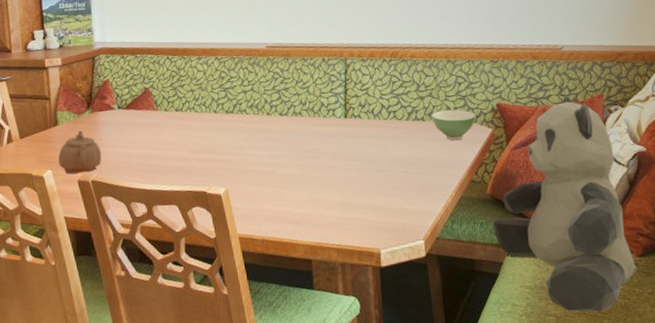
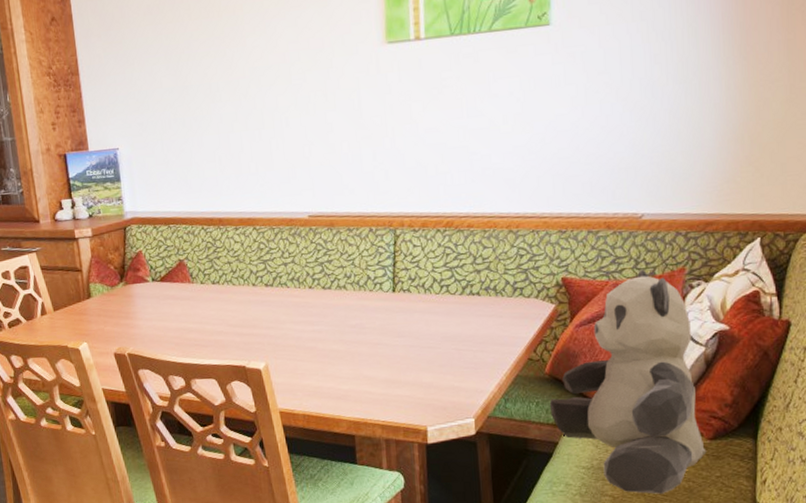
teapot: present [58,130,102,174] -> none [93,303,138,347]
bowl: present [431,109,476,141] -> none [487,283,538,317]

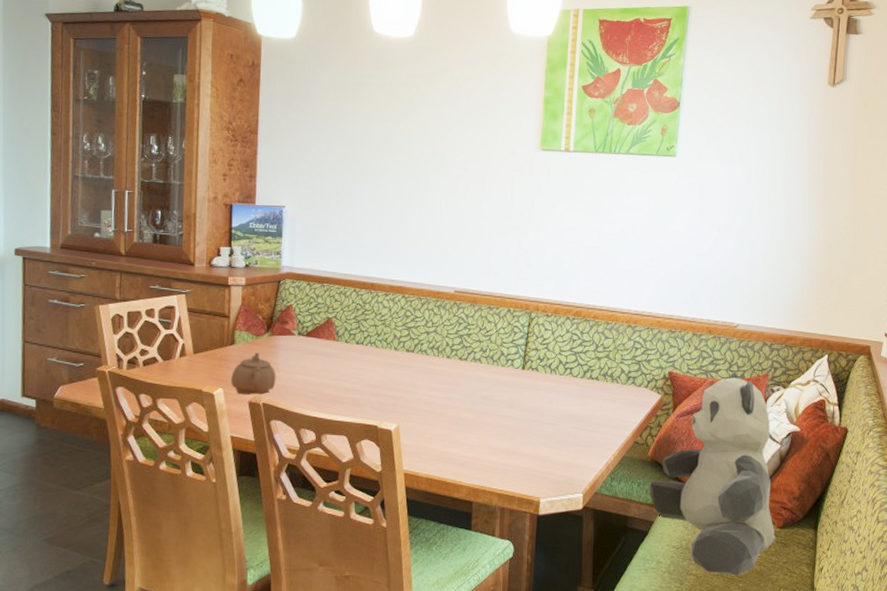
teapot: none [93,303,138,347] -> present [231,352,276,395]

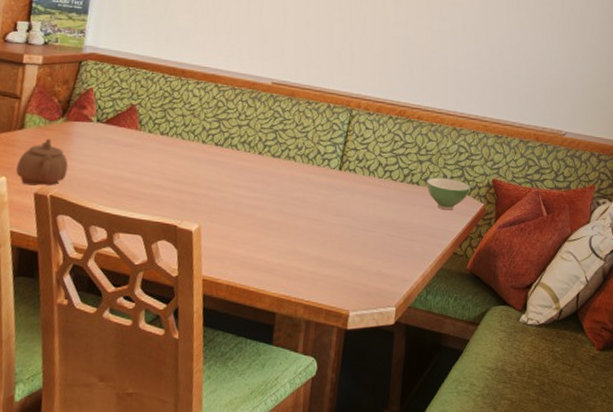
bowl: none [605,372,648,403] -> present [426,177,471,210]
teddy bear: present [649,372,776,576] -> none [466,182,596,401]

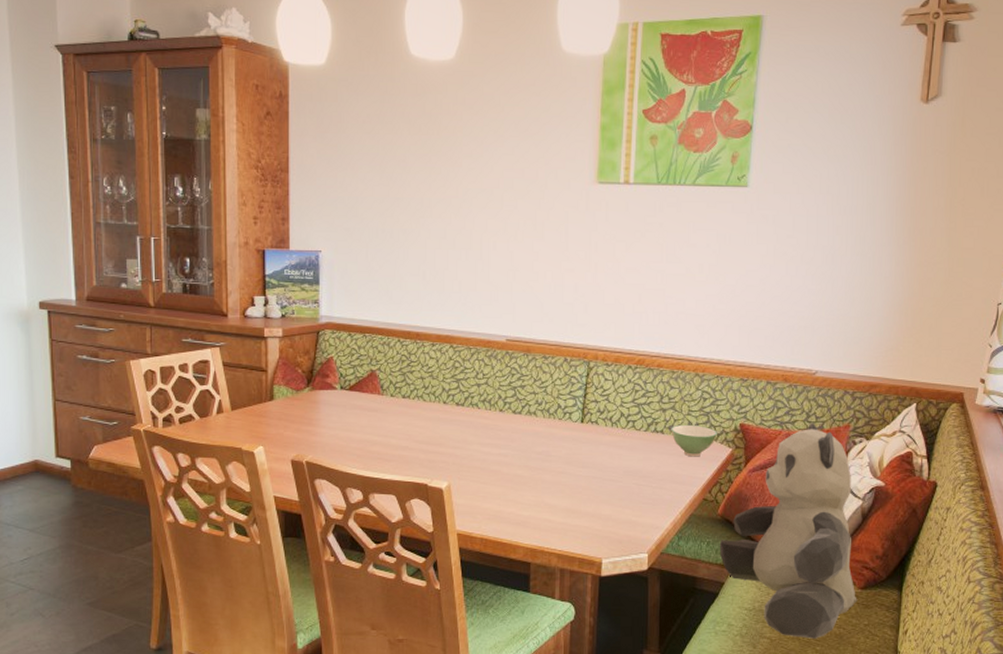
teapot: present [16,138,69,186] -> none [272,408,319,453]
teddy bear: none [466,182,596,401] -> present [719,422,857,639]

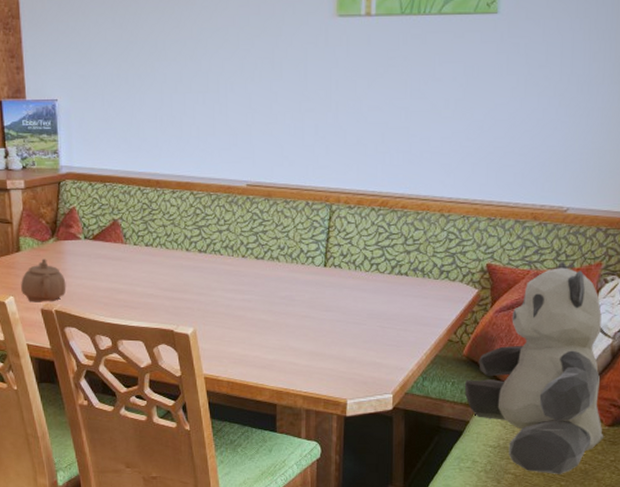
teapot: none [272,408,319,453] -> present [21,258,67,303]
bowl: present [671,424,717,457] -> none [415,266,463,299]

